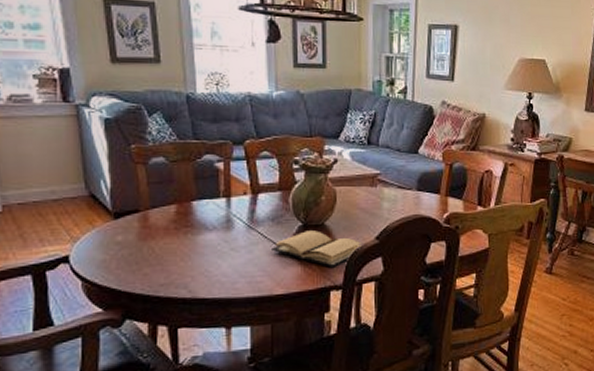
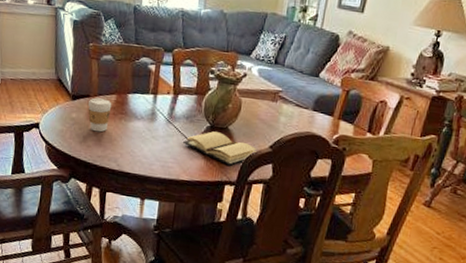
coffee cup: none [139,211,172,255] -> present [88,97,112,132]

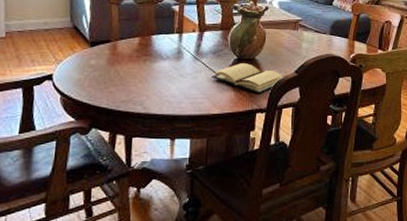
coffee cup: present [88,97,112,132] -> none [108,42,135,77]

